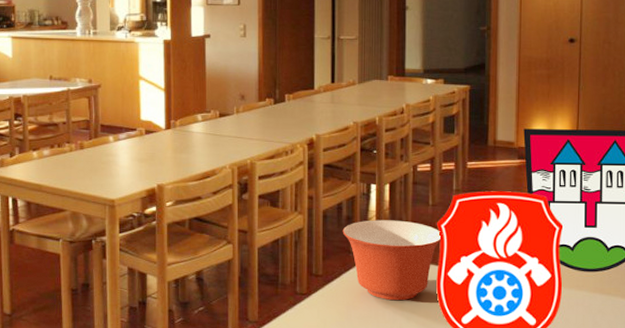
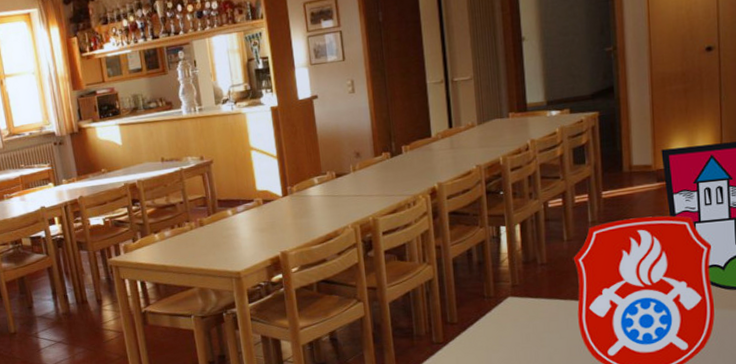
mixing bowl: present [342,220,443,301] -> none [474,259,581,340]

